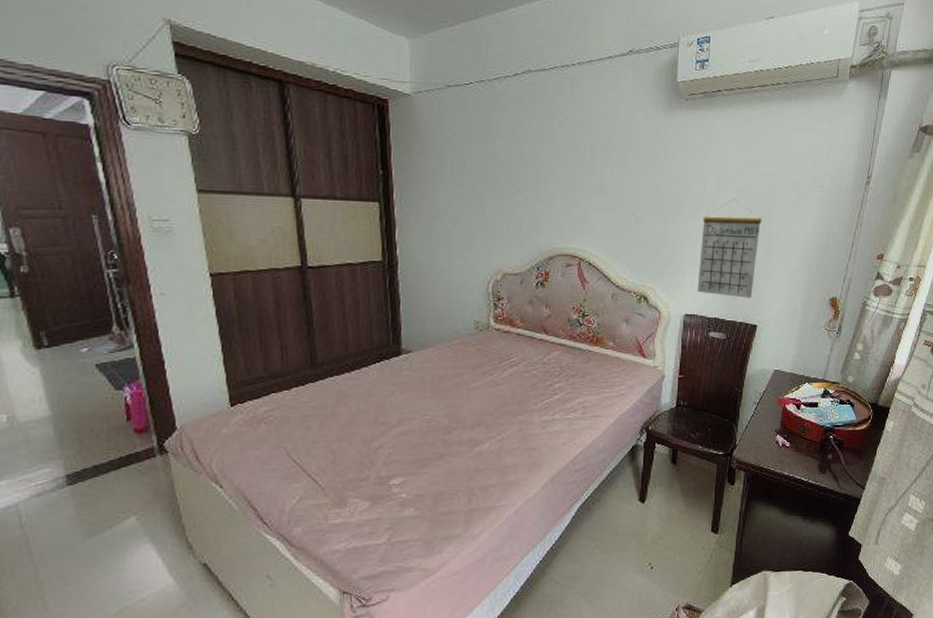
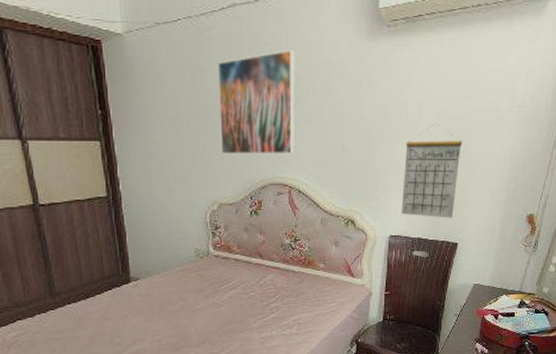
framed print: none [508,118,590,225] -> present [217,49,295,155]

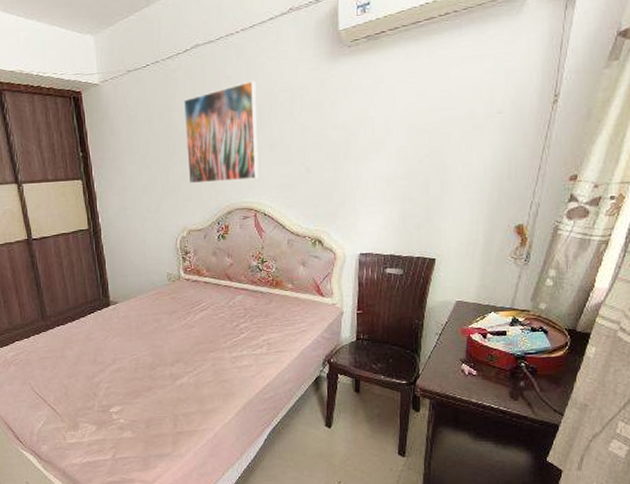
calendar: present [401,122,463,218] -> none [371,137,436,234]

